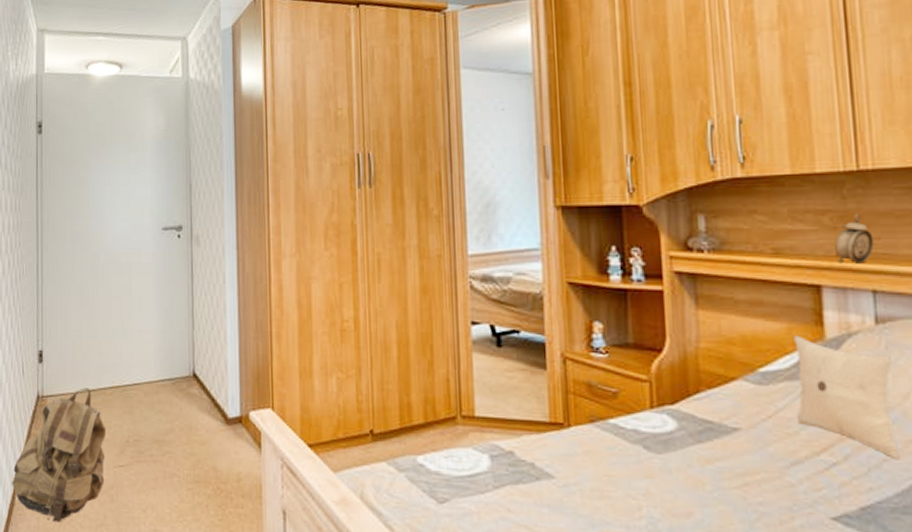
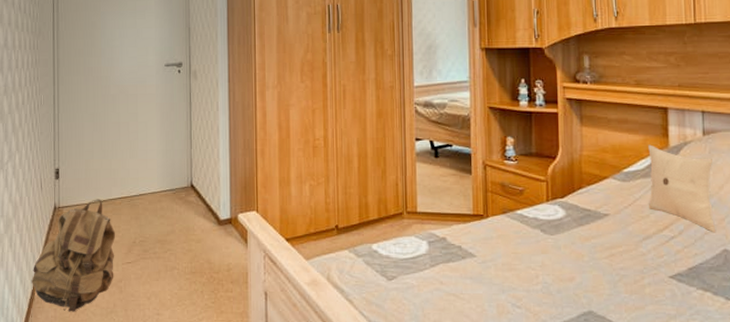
alarm clock: present [835,214,874,264] -> none [678,55,704,92]

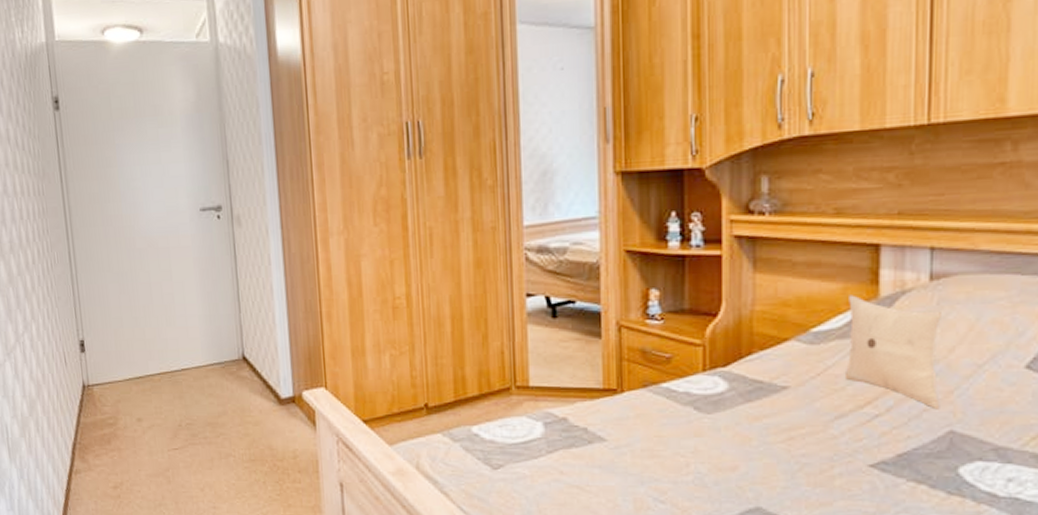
backpack: present [32,199,116,312] -> none [65,375,160,505]

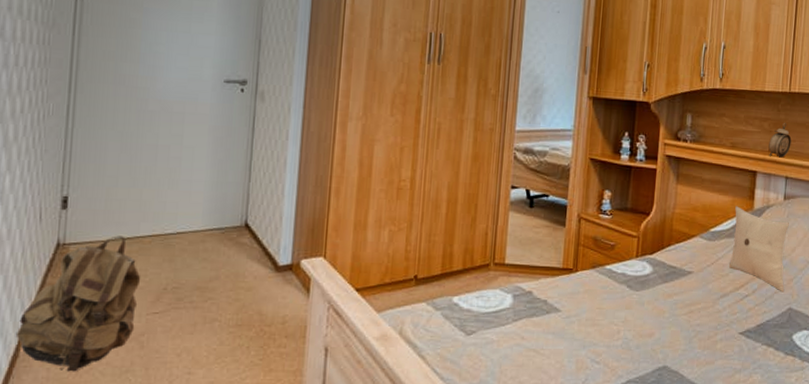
backpack: none [65,375,160,505] -> present [17,235,141,372]
alarm clock: none [898,170,937,222] -> present [768,123,792,158]

